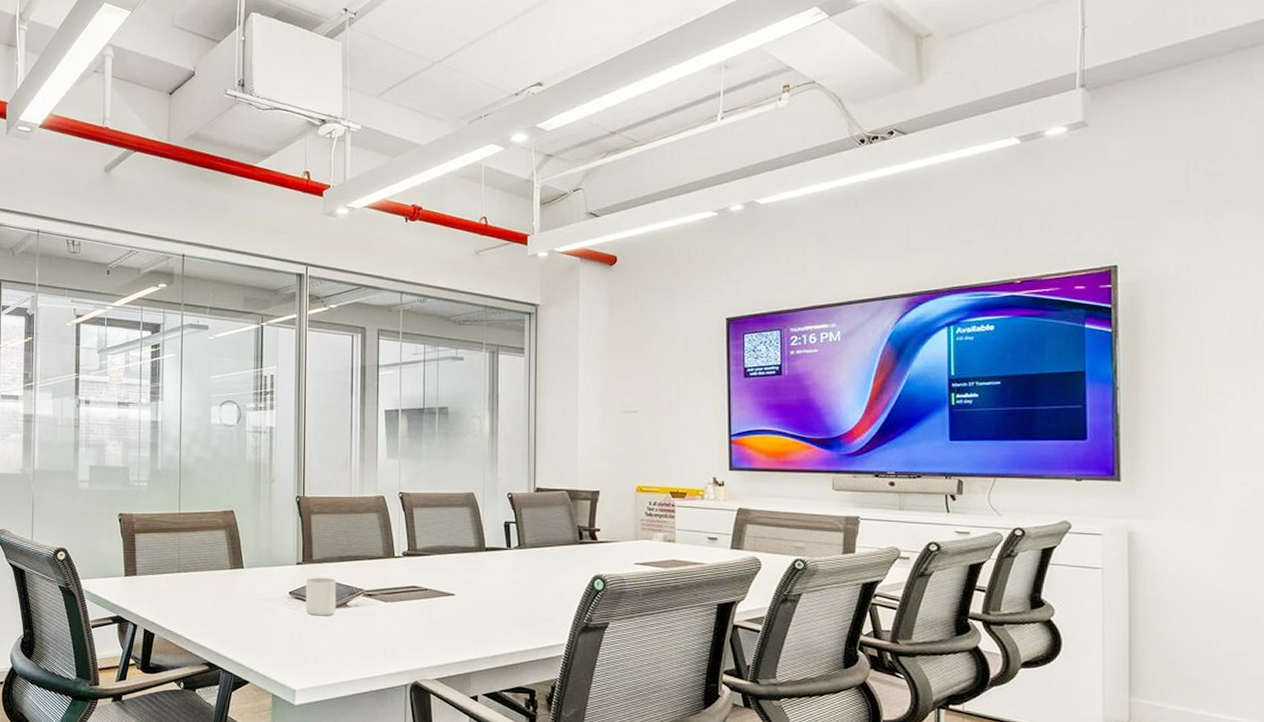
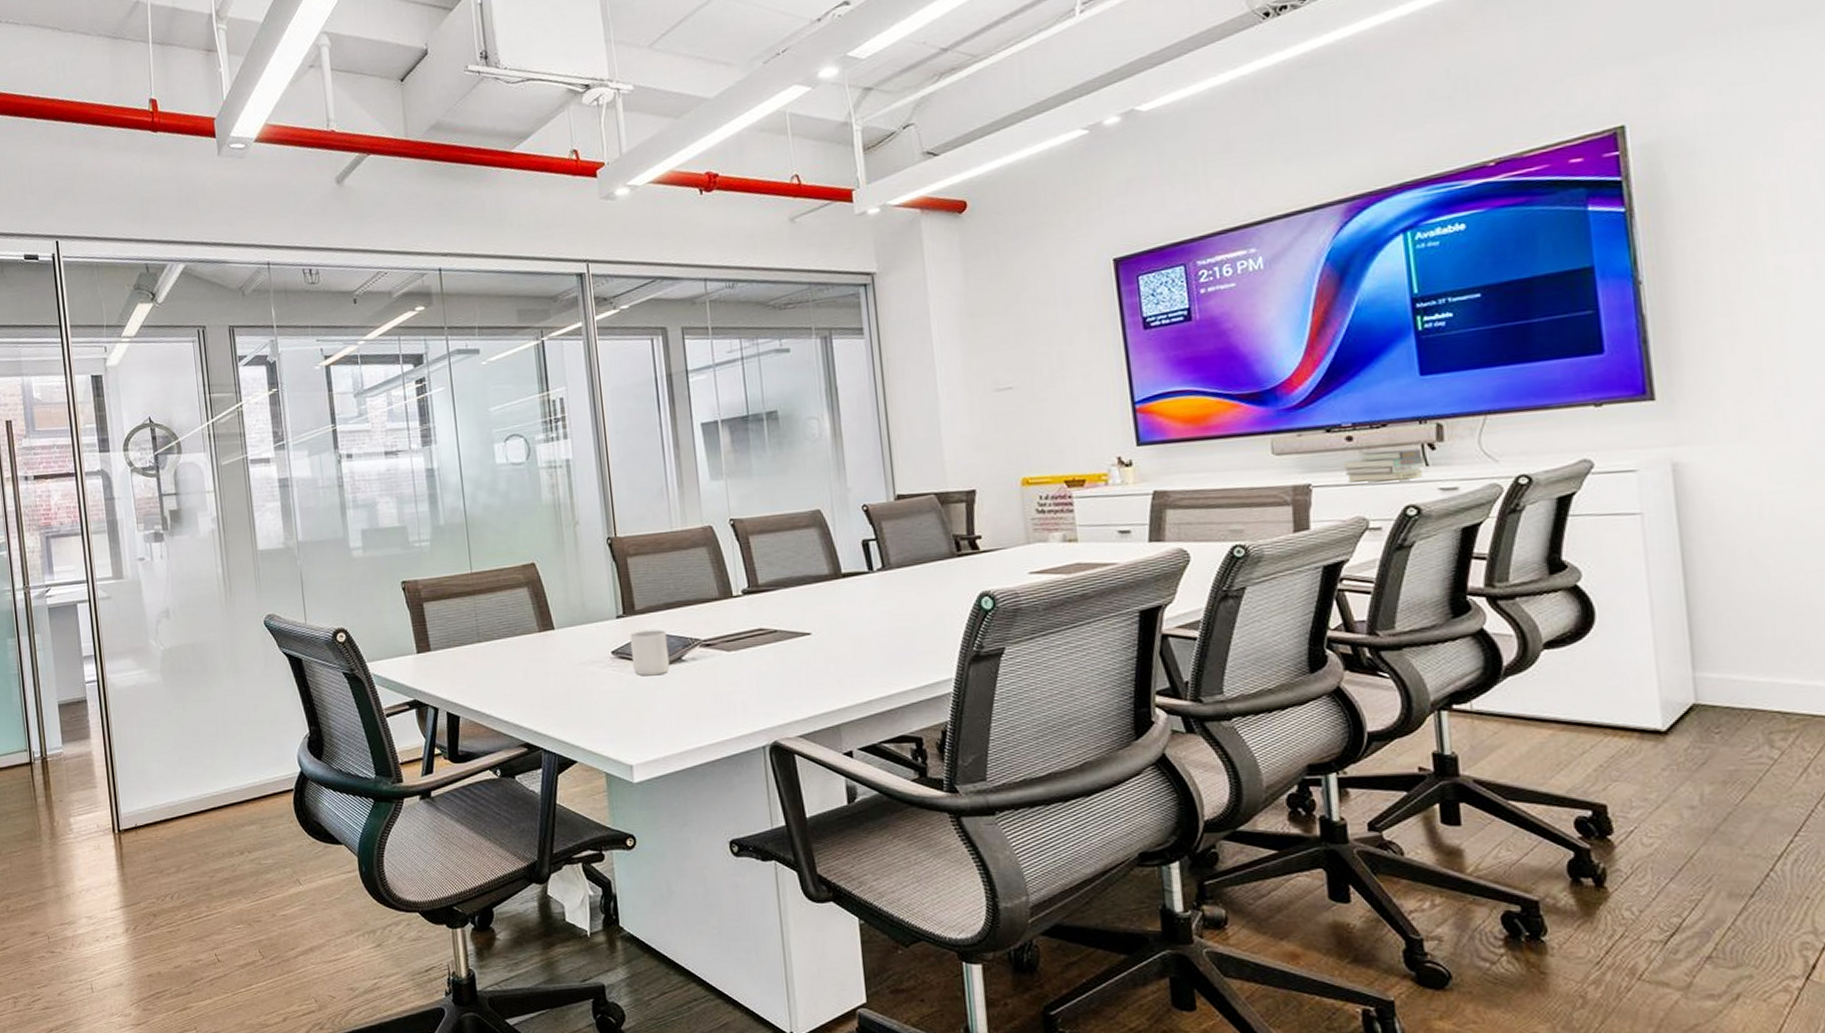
books: none [885,496,946,522] -> present [1342,448,1423,483]

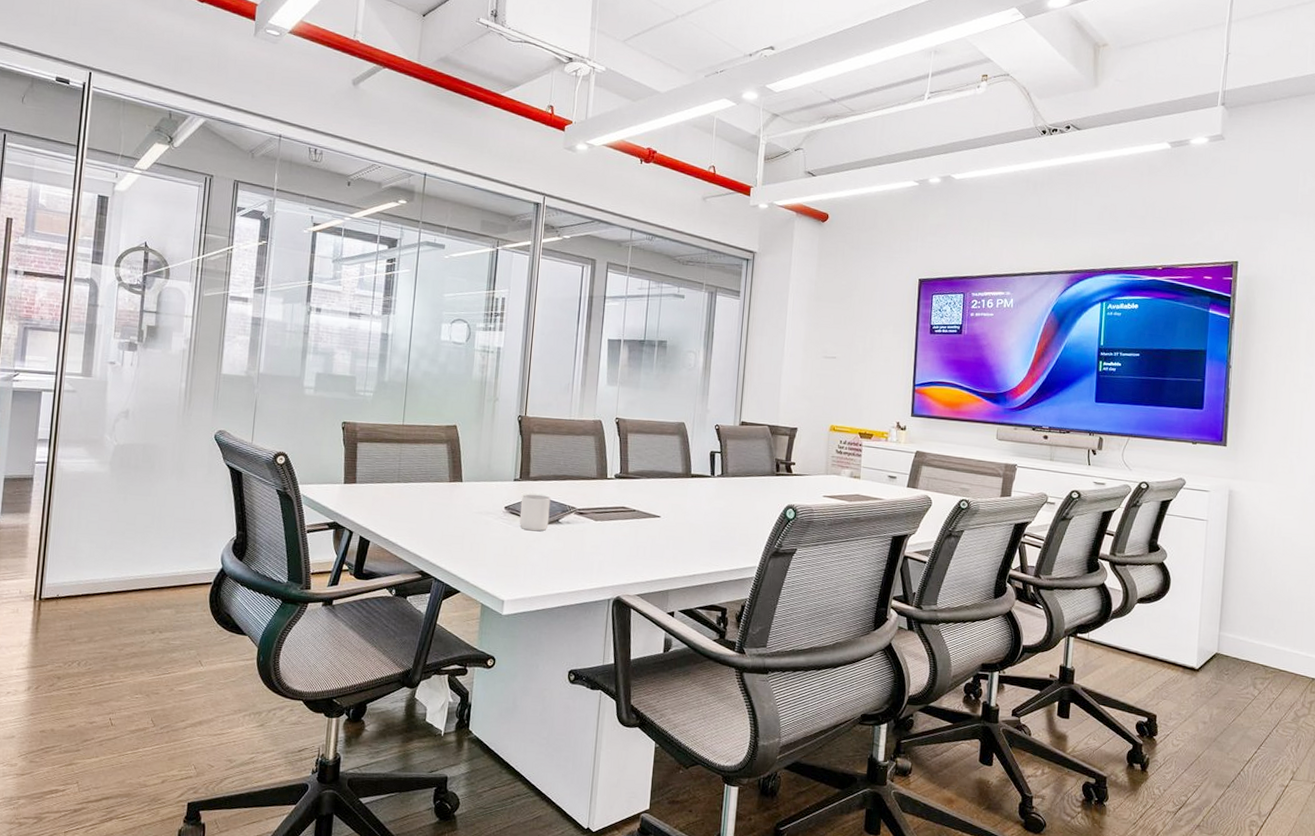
books: present [1342,448,1423,483] -> none [1038,448,1088,473]

